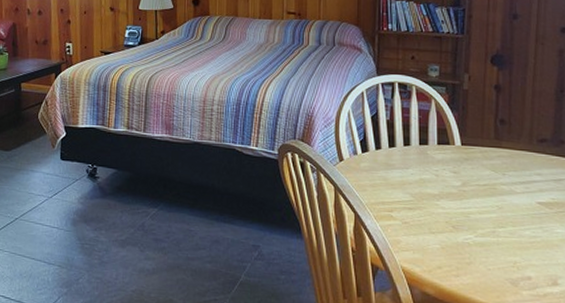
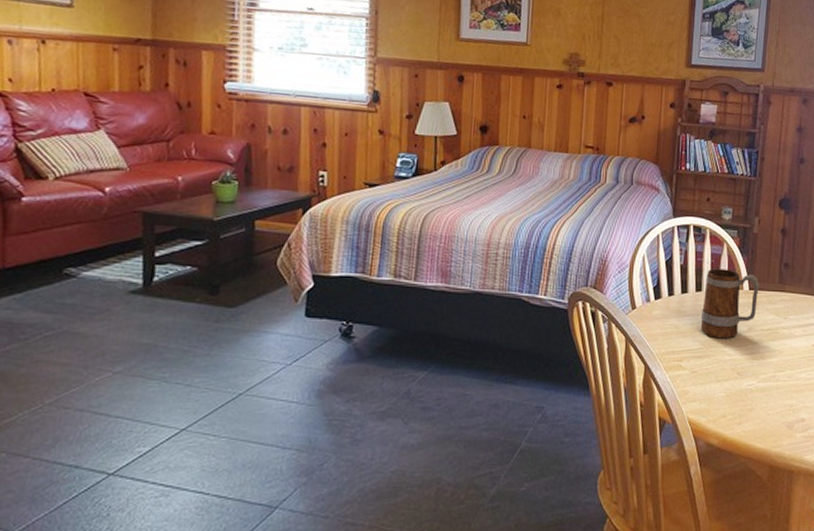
mug: none [410,124,472,193] -> present [700,268,759,339]

